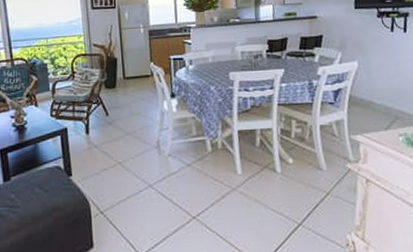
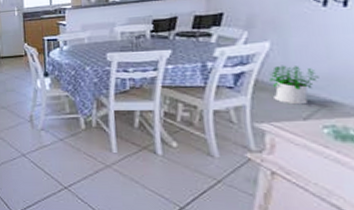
potted plant: none [359,82,393,117] -> present [269,65,319,105]

